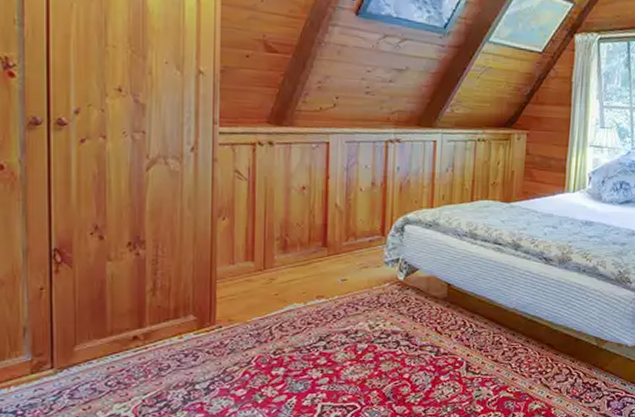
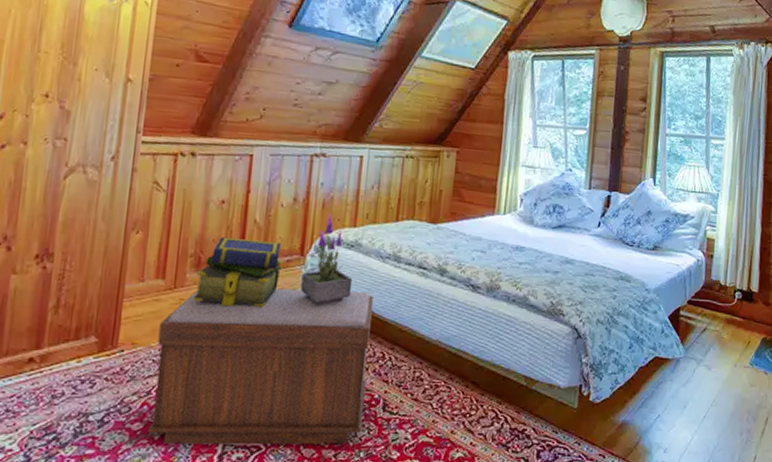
bench: none [251,266,453,406] -> present [147,288,373,445]
stack of books: none [281,220,366,285] -> present [192,236,284,307]
potted plant: none [384,196,433,280] -> present [300,213,353,305]

